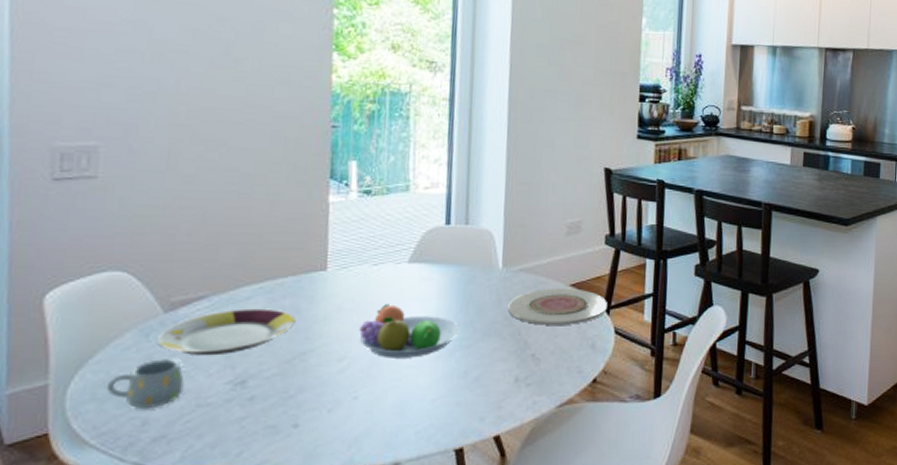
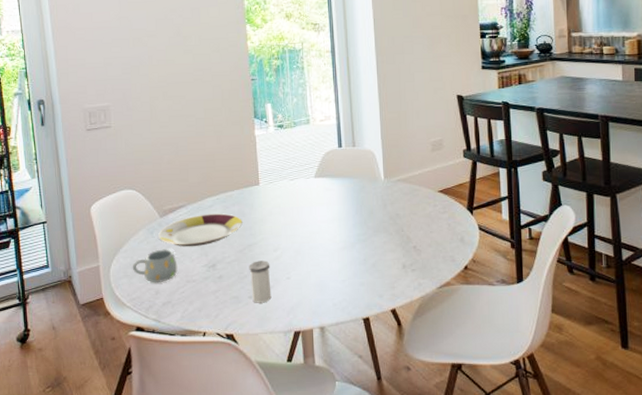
salt shaker: none [297,374,331,434] -> present [249,260,272,303]
fruit bowl: present [359,304,460,358] -> none [286,209,357,249]
plate: present [508,288,607,325] -> none [391,194,470,223]

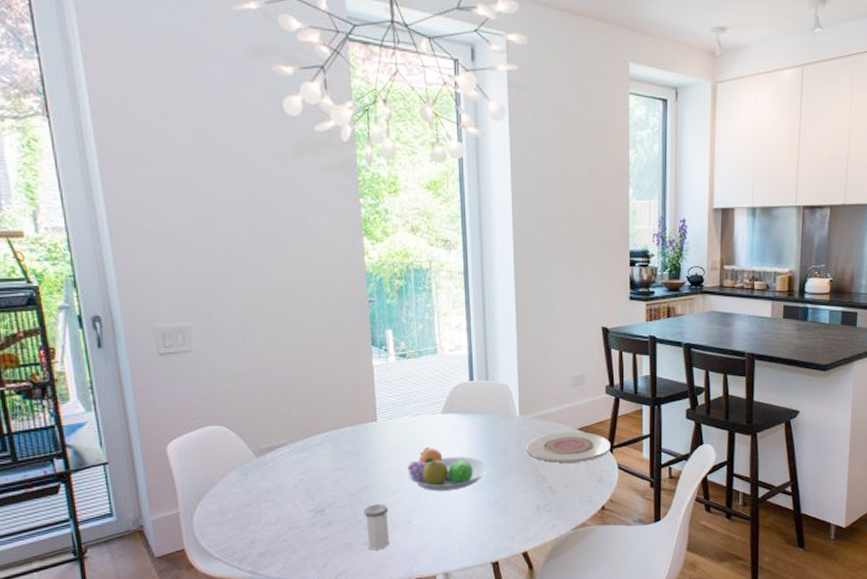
mug: present [133,249,178,282] -> none [222,493,278,530]
plate: present [158,213,243,247] -> none [254,452,357,491]
fruit bowl: none [286,209,357,249] -> present [407,447,488,491]
plate: none [391,194,470,223] -> present [527,432,610,463]

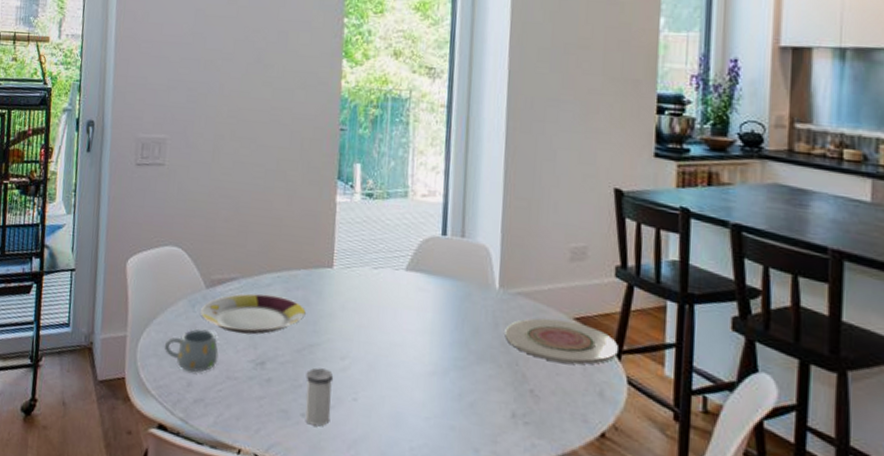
mug: none [222,493,278,530] -> present [165,329,219,372]
plate: none [254,452,357,491] -> present [200,293,306,335]
fruit bowl: present [407,447,488,491] -> none [359,309,455,370]

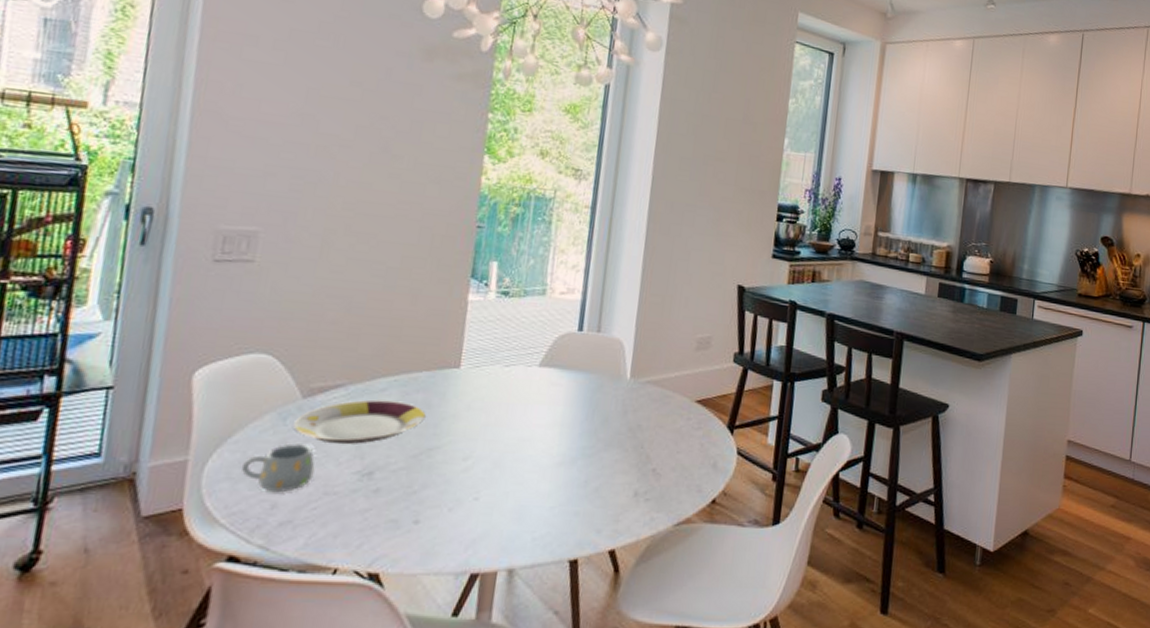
salt shaker: present [305,367,334,427] -> none [418,471,454,531]
plate: present [505,318,618,365] -> none [632,402,732,442]

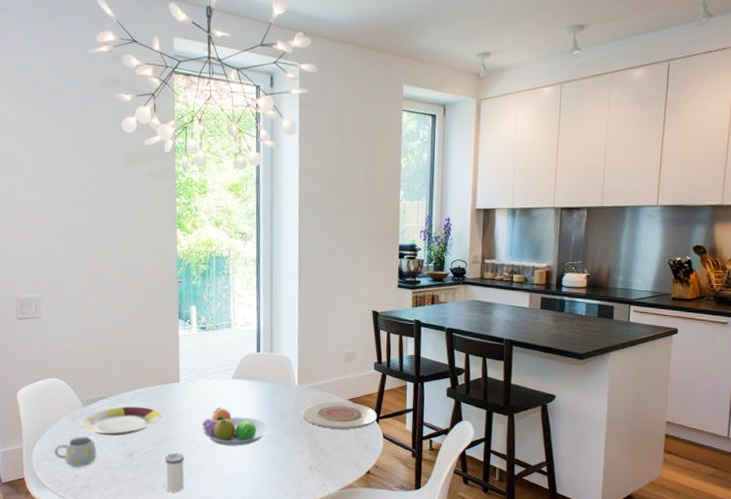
salt shaker: none [418,471,454,531] -> present [164,453,185,493]
fruit bowl: none [485,406,584,463] -> present [202,407,269,446]
plate: none [632,402,732,442] -> present [303,401,377,429]

